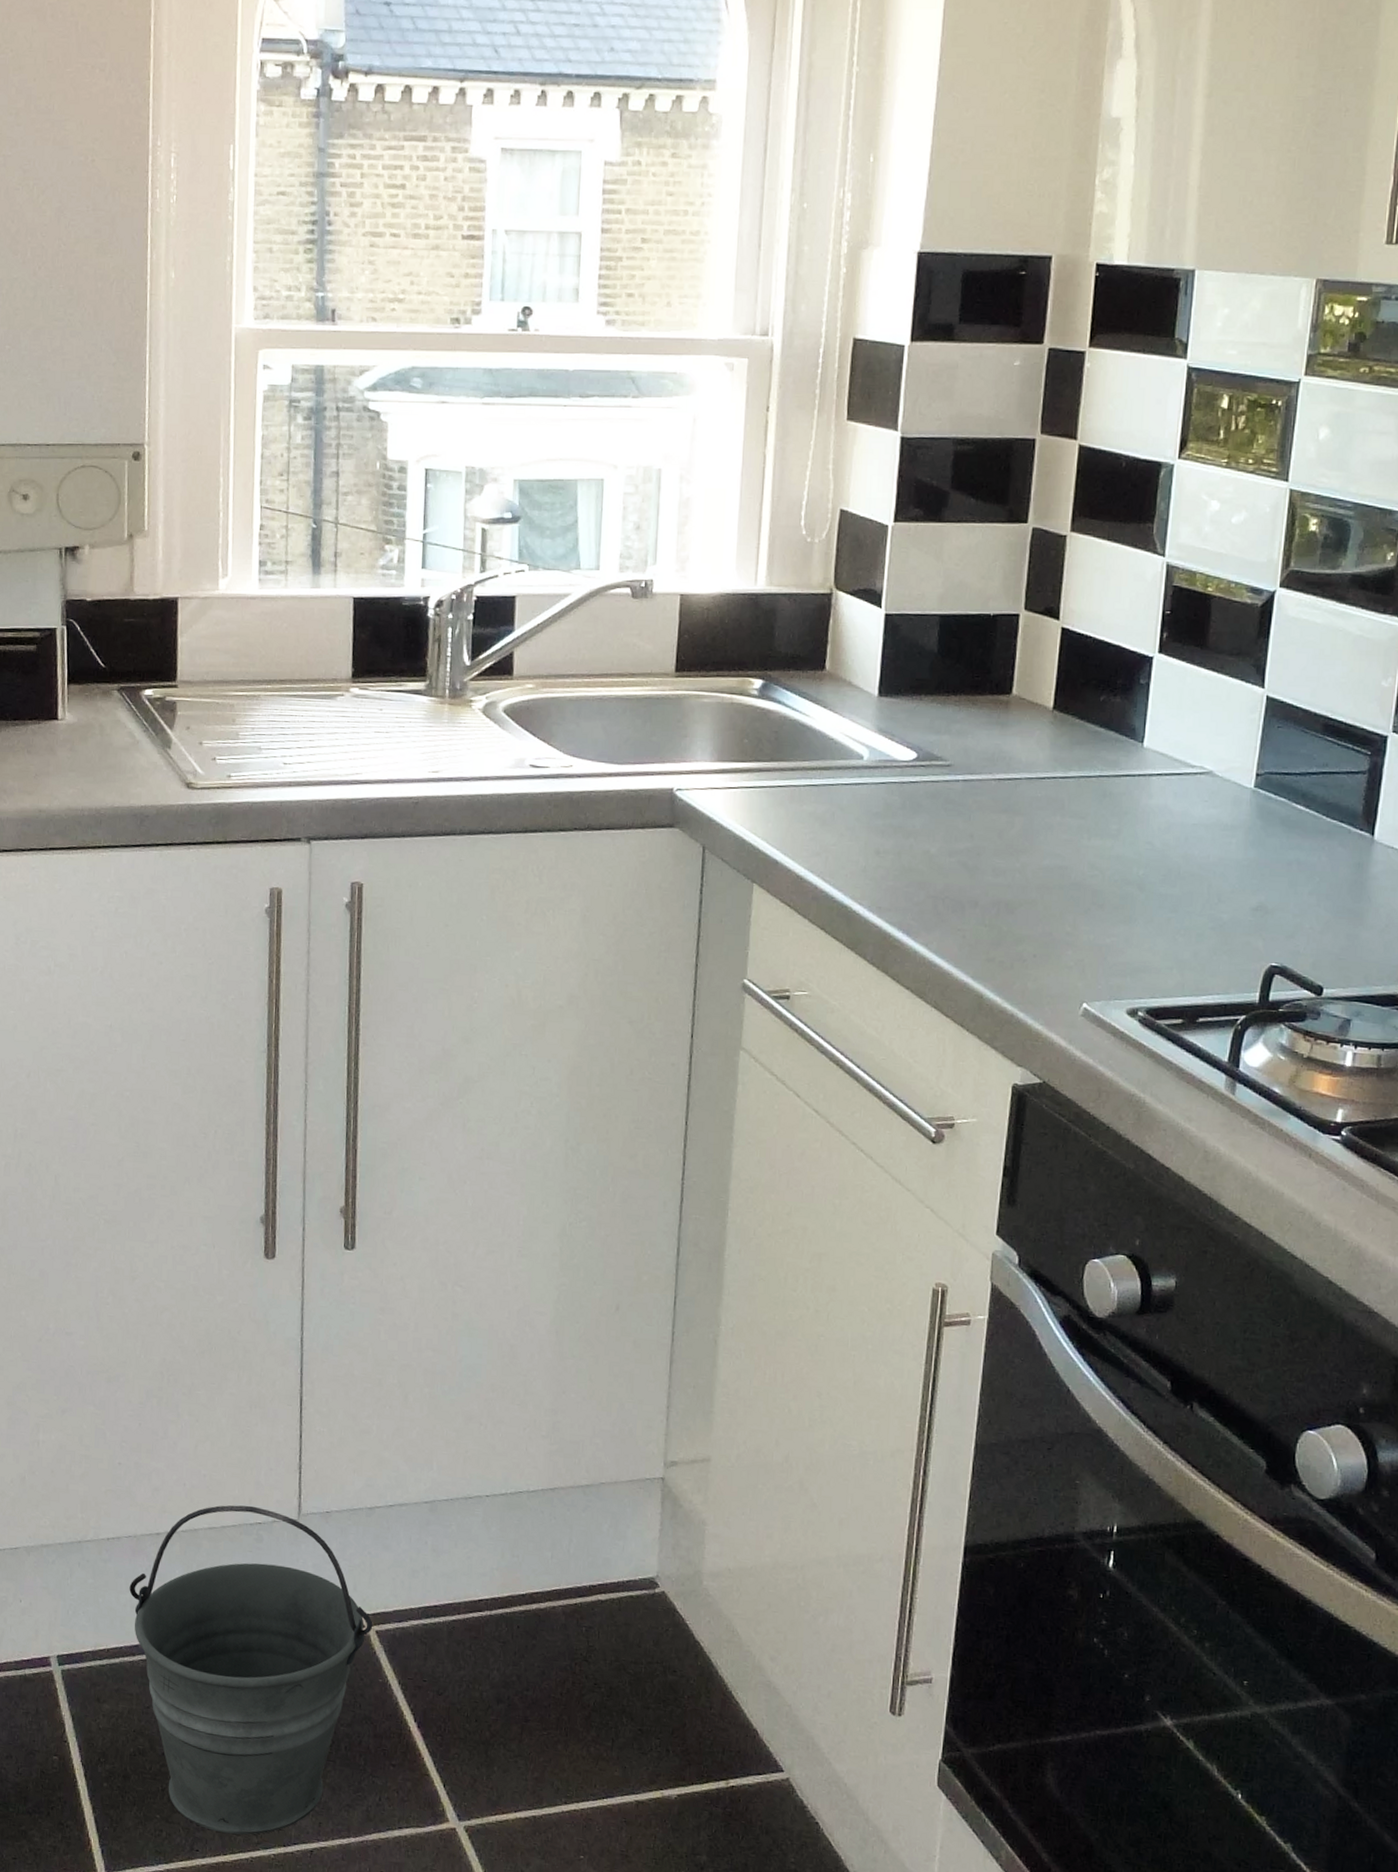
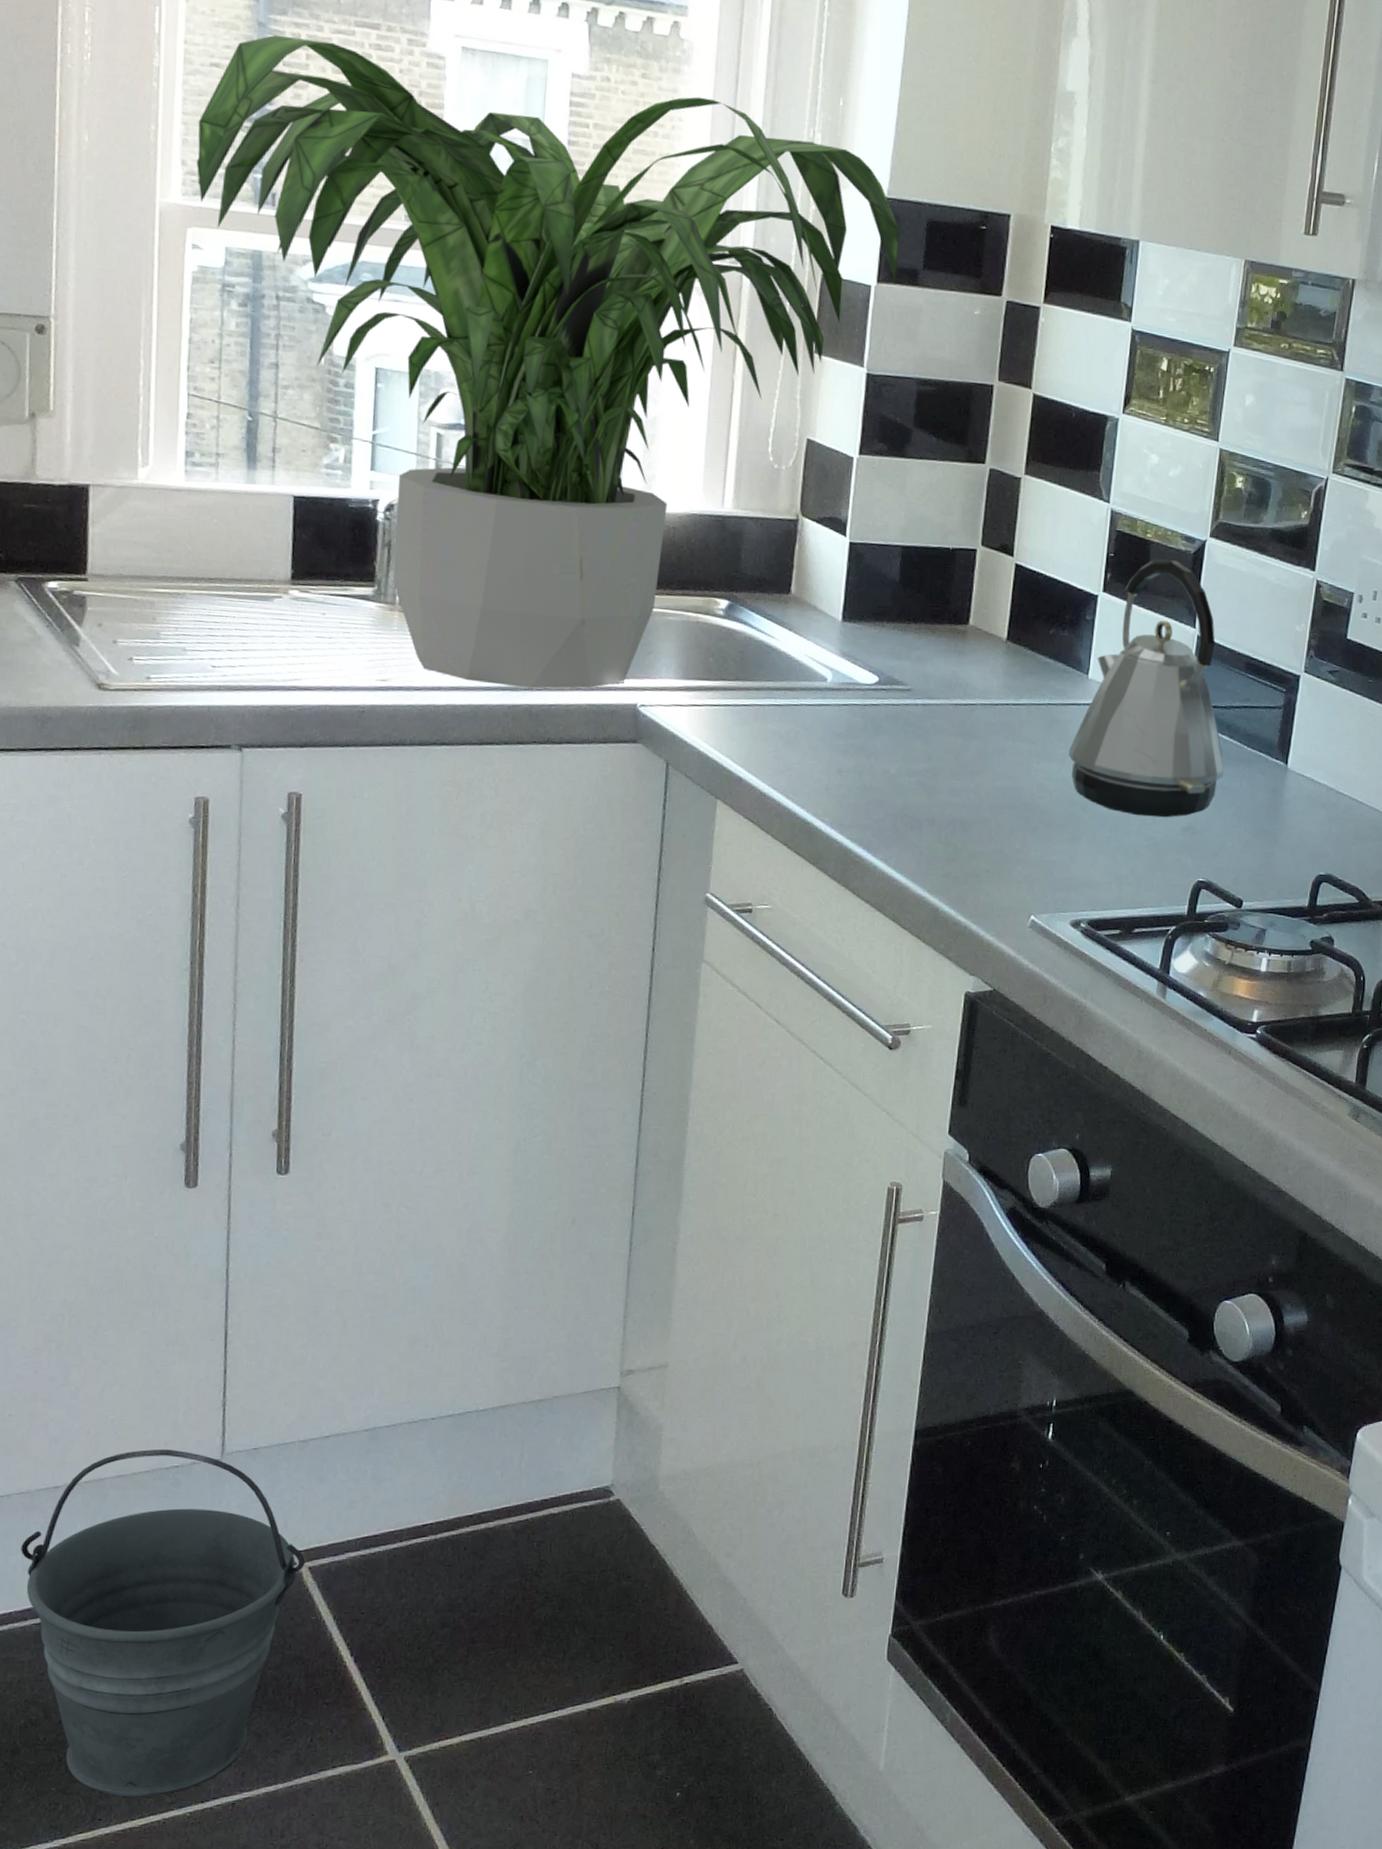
potted plant: none [265,158,934,776] -> present [196,34,900,689]
kettle: none [1122,614,1301,897] -> present [1068,559,1225,818]

